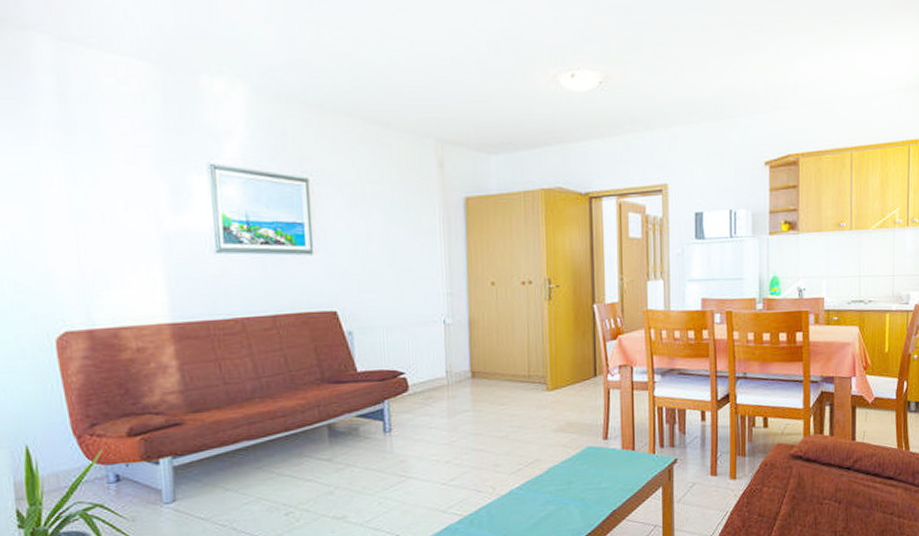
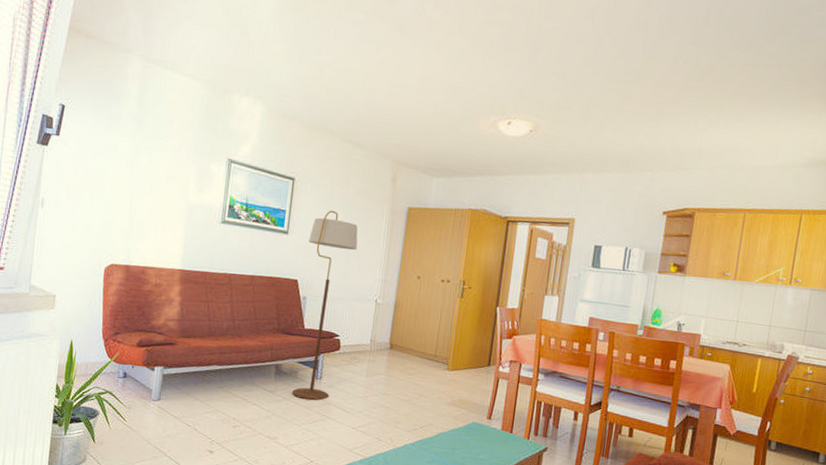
floor lamp: none [342,214,409,461] -> present [292,210,358,401]

